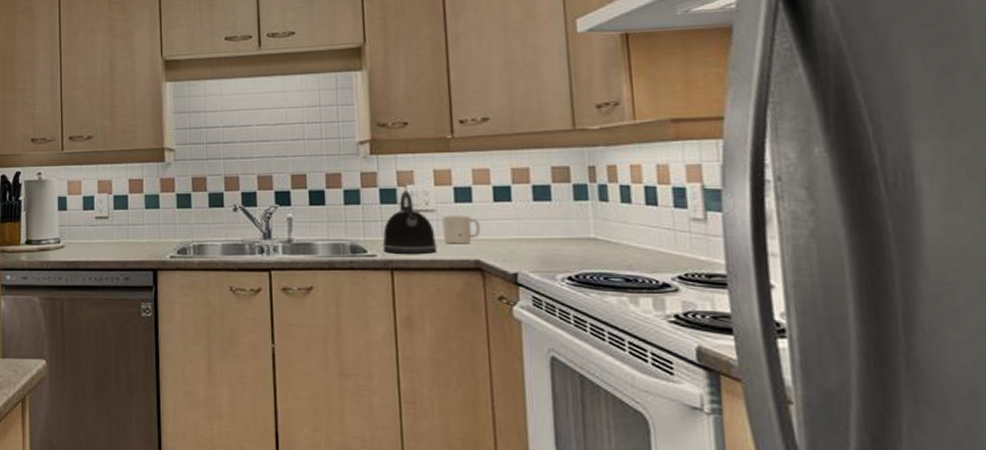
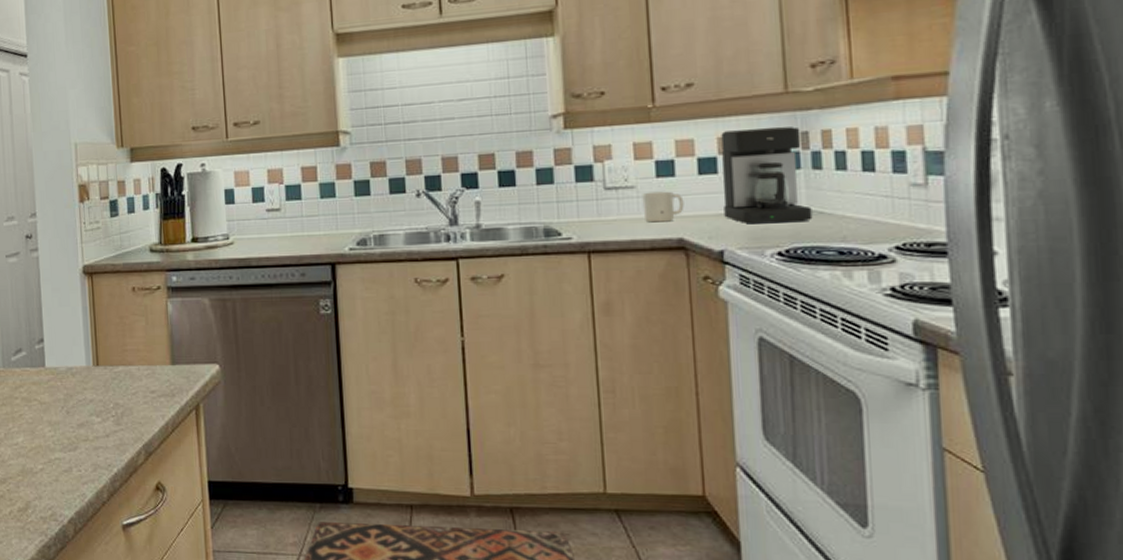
kettle: present [382,191,437,255] -> none [578,167,638,236]
coffee maker: none [514,161,600,250] -> present [721,127,813,224]

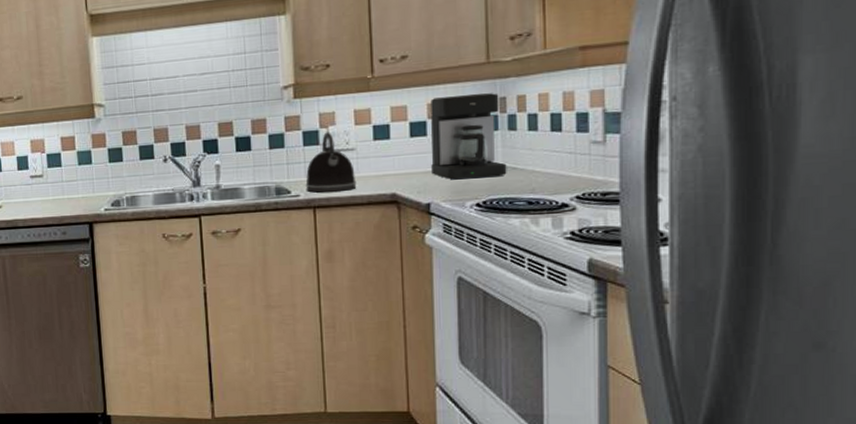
kettle: none [578,167,638,236] -> present [305,132,357,193]
mug: present [642,191,684,223] -> none [361,152,397,180]

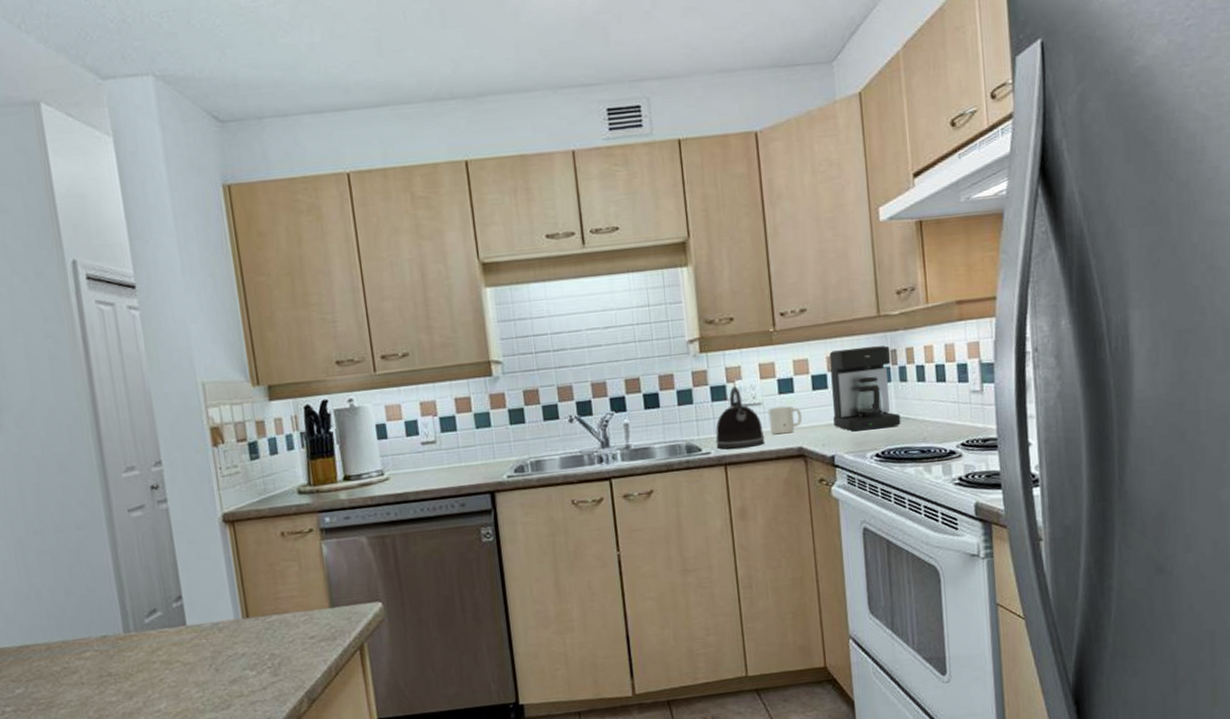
mug: none [361,152,397,180] -> present [767,406,802,435]

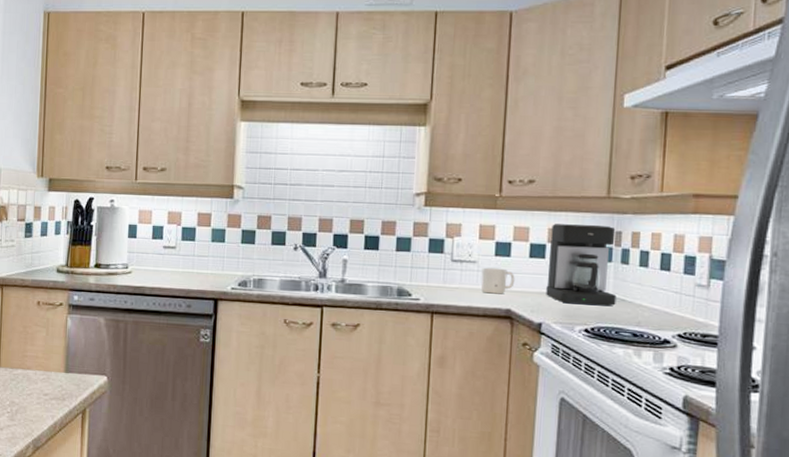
kettle: present [715,386,765,450] -> none [426,242,475,301]

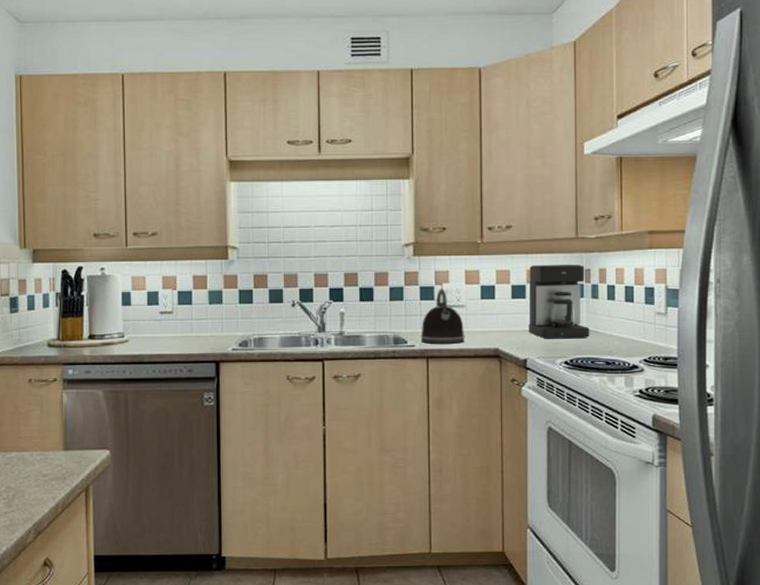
kettle: none [426,242,475,301] -> present [420,289,465,345]
mug: present [480,267,515,294] -> none [470,310,500,335]

